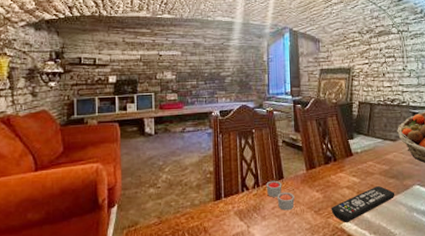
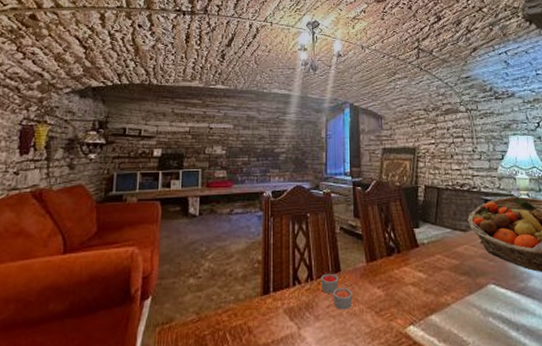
remote control: present [331,186,395,222] -> none [394,284,467,327]

